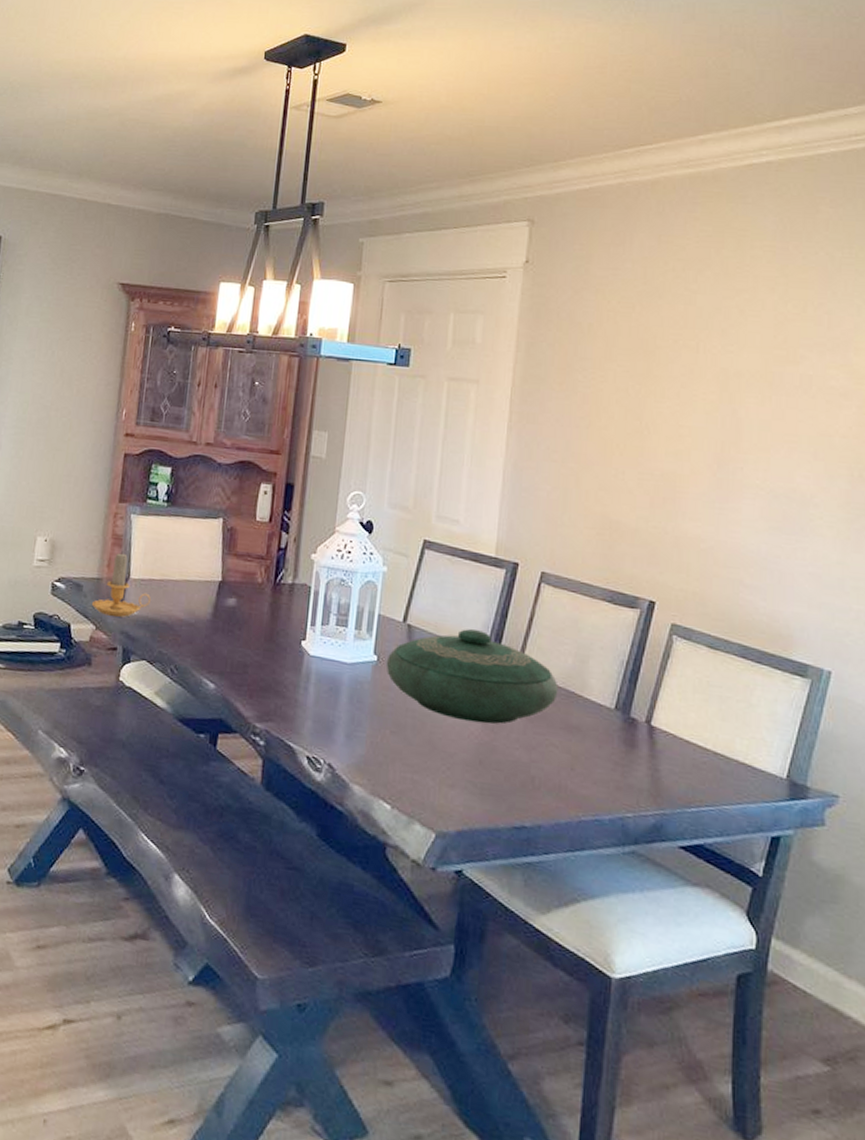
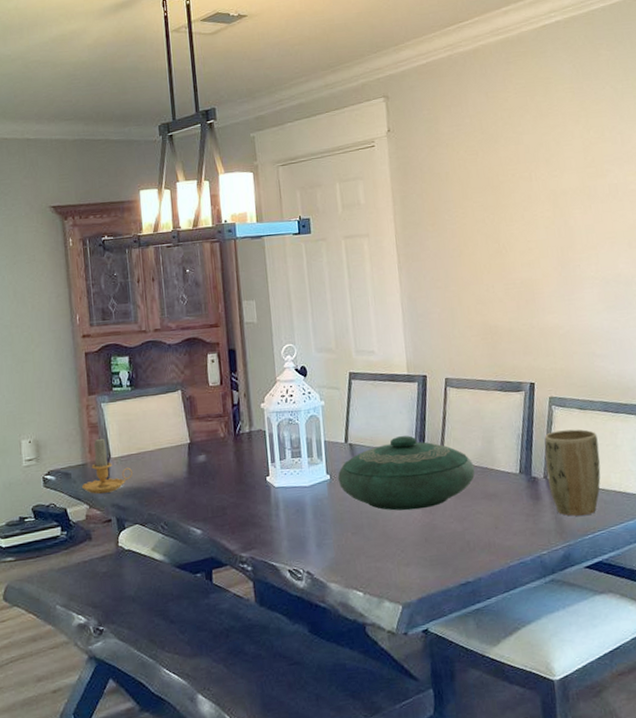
plant pot: none [650,667,726,783] -> present [544,429,601,516]

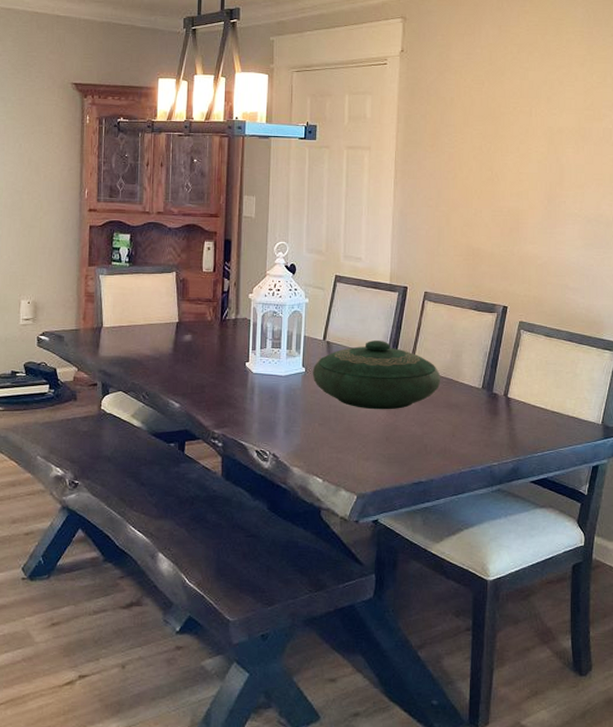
candle: present [81,437,133,494] -> none [72,306,121,360]
plant pot: present [544,429,601,516] -> none [507,354,559,434]

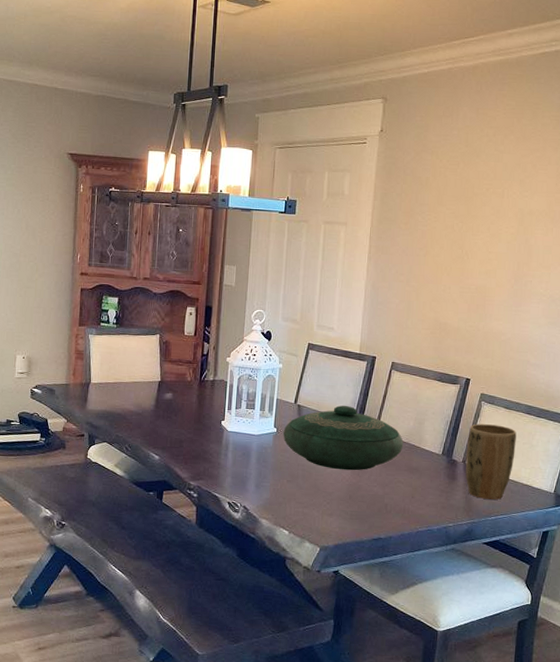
plant pot: none [507,354,559,434] -> present [465,424,517,500]

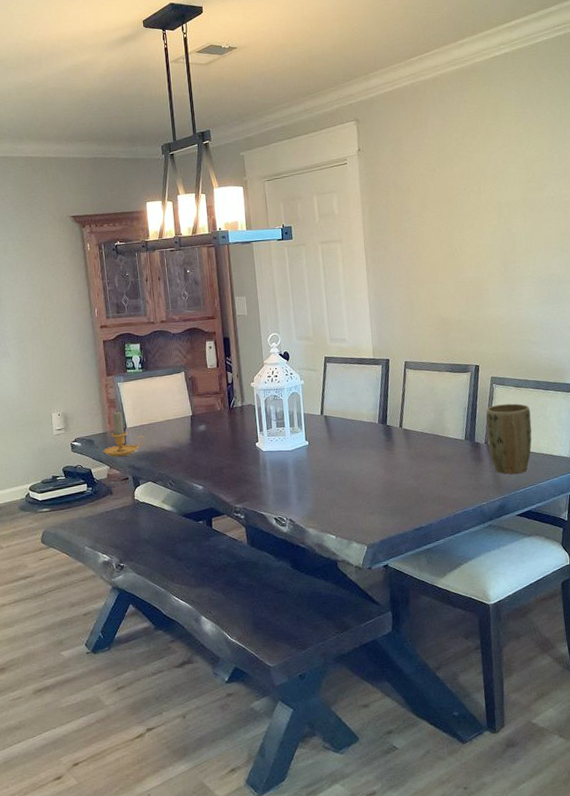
candle: none [62,363,108,412] -> present [103,410,145,457]
decorative bowl: present [283,405,404,471] -> none [314,409,429,470]

